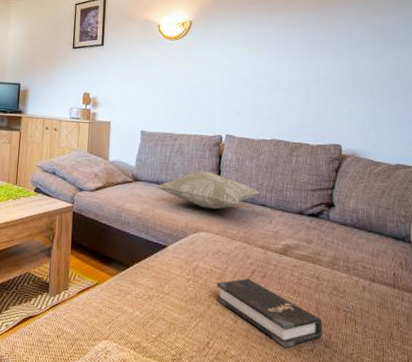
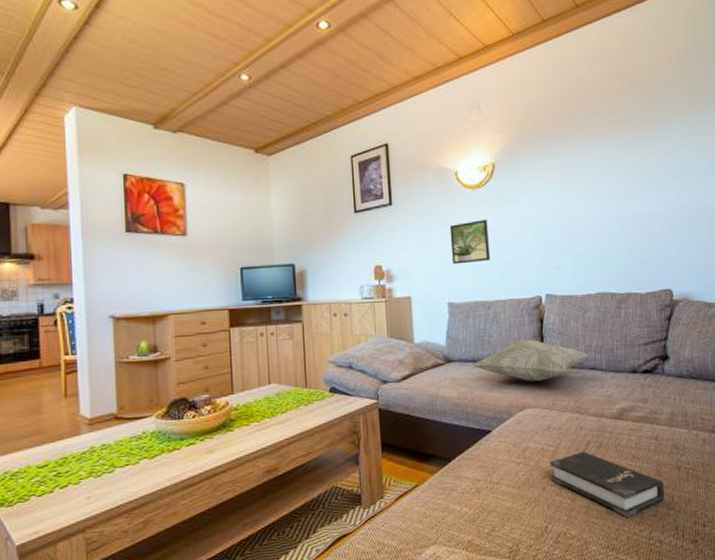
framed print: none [148,65,181,101] -> present [449,219,491,264]

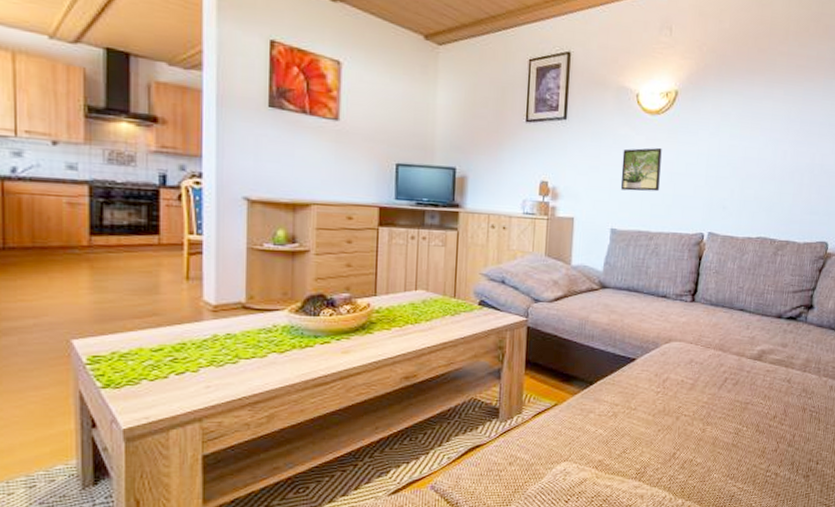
decorative pillow: present [474,339,588,382] -> none [628,274,739,317]
hardback book: present [550,451,665,518] -> none [686,386,789,451]

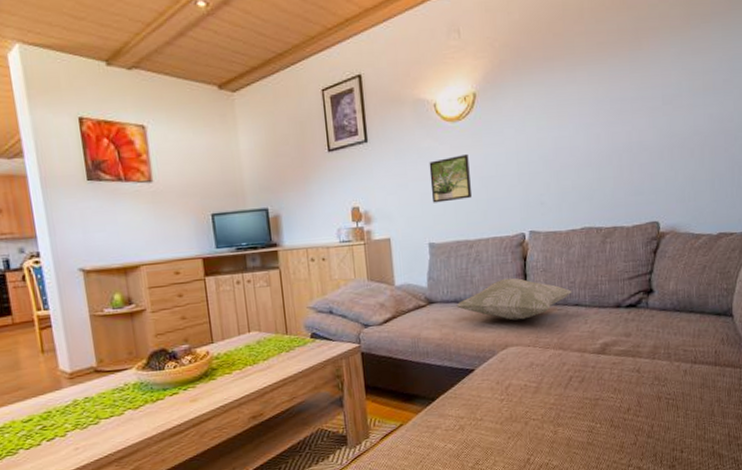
decorative pillow: none [628,274,739,317] -> present [456,278,572,321]

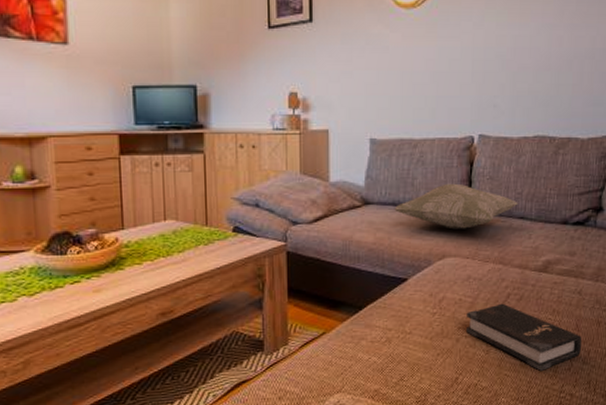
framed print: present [429,153,473,203] -> none [377,44,422,95]
hardback book: none [533,386,645,447] -> present [466,303,582,371]

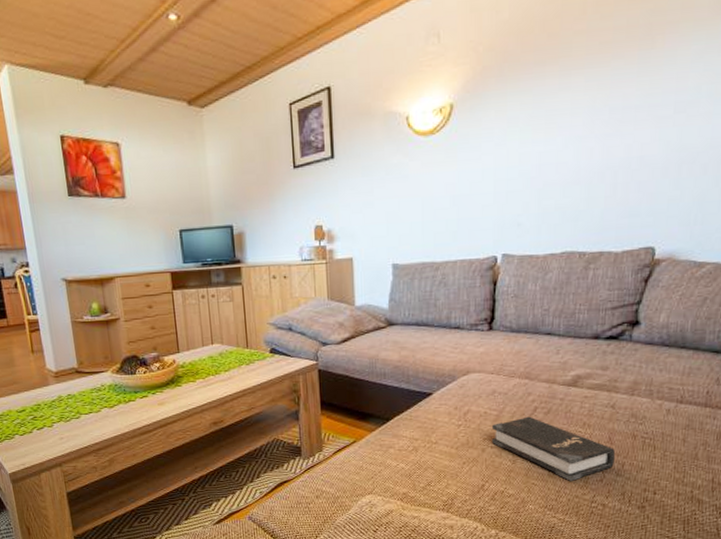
decorative pillow: present [394,183,518,230] -> none [417,302,545,347]

